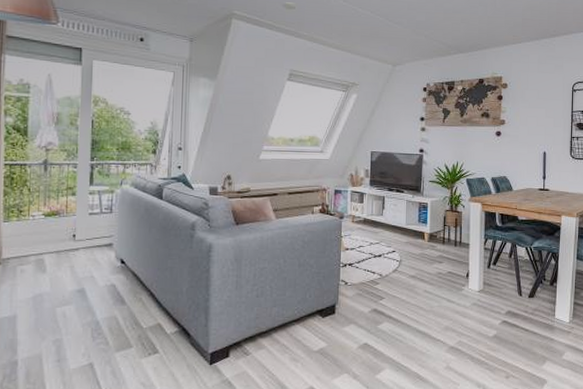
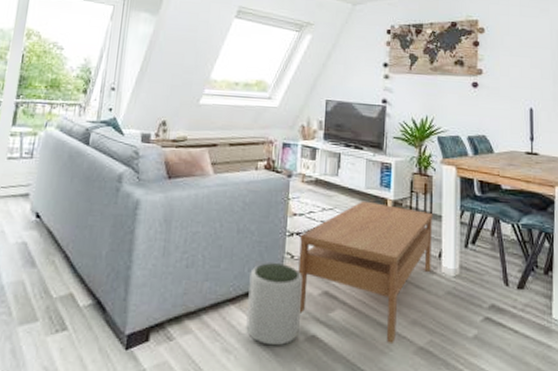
plant pot: none [310,289,355,354] -> present [246,263,302,346]
coffee table: none [351,235,462,346] -> present [298,200,433,345]

